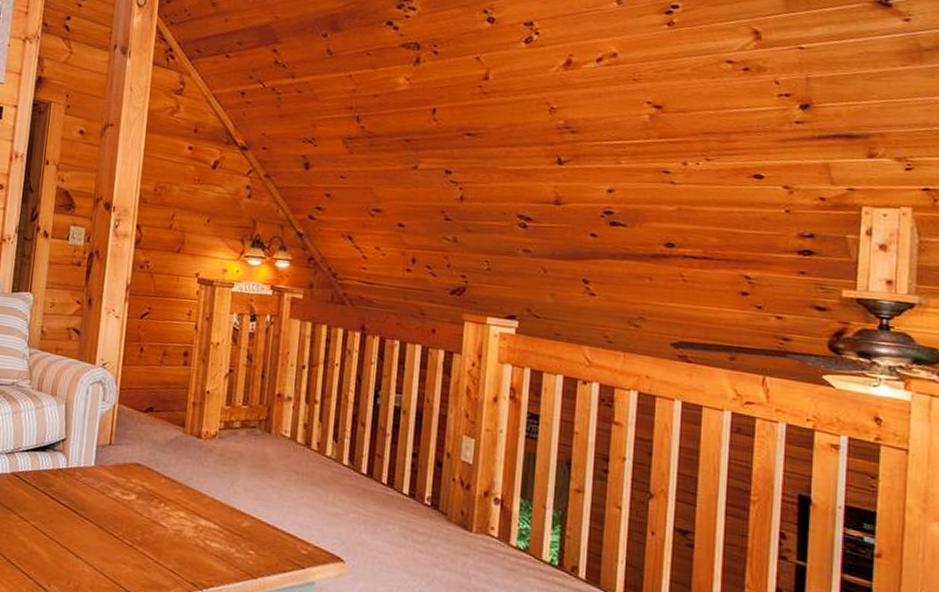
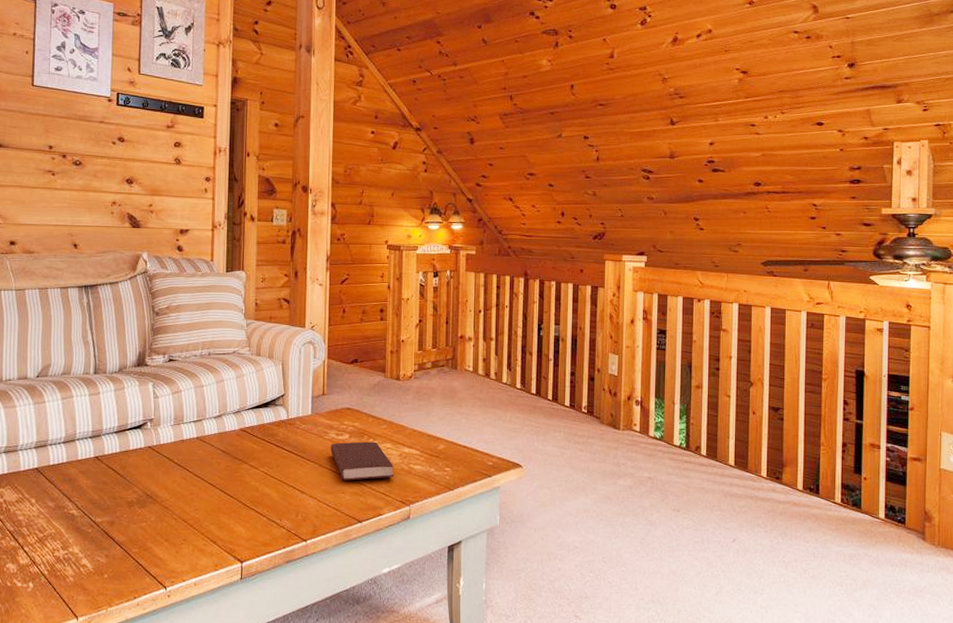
book: none [113,503,187,553] -> present [330,441,394,481]

